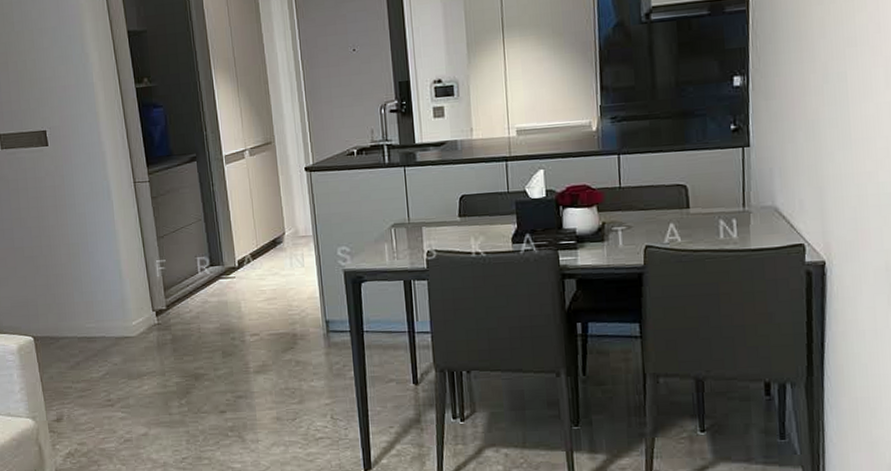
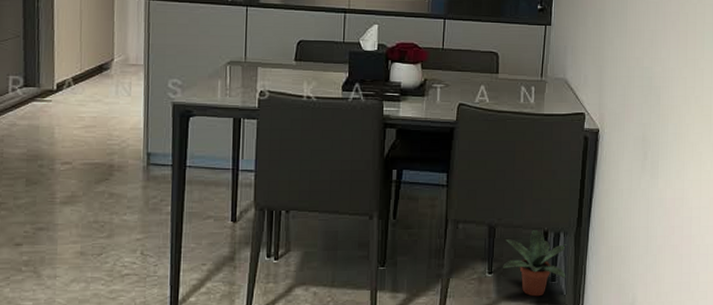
potted plant: none [717,380,799,457] -> present [503,229,567,297]

